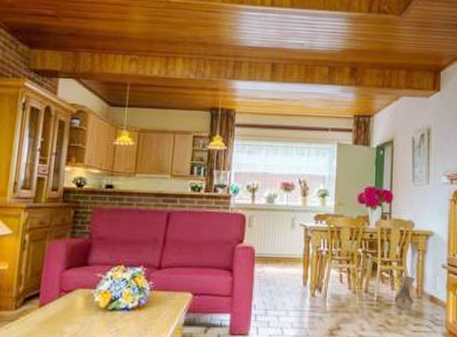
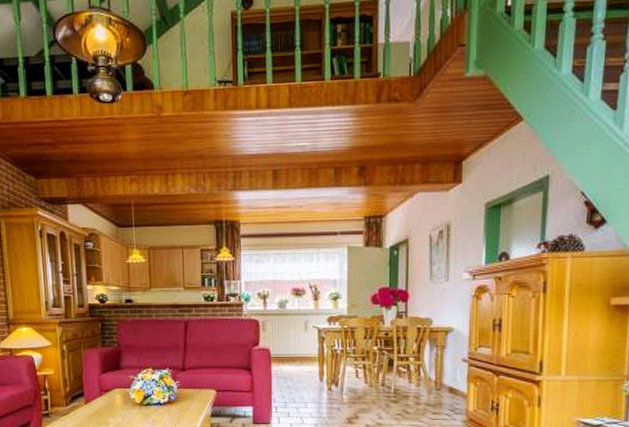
bag: present [394,276,416,309] -> none [412,370,435,399]

